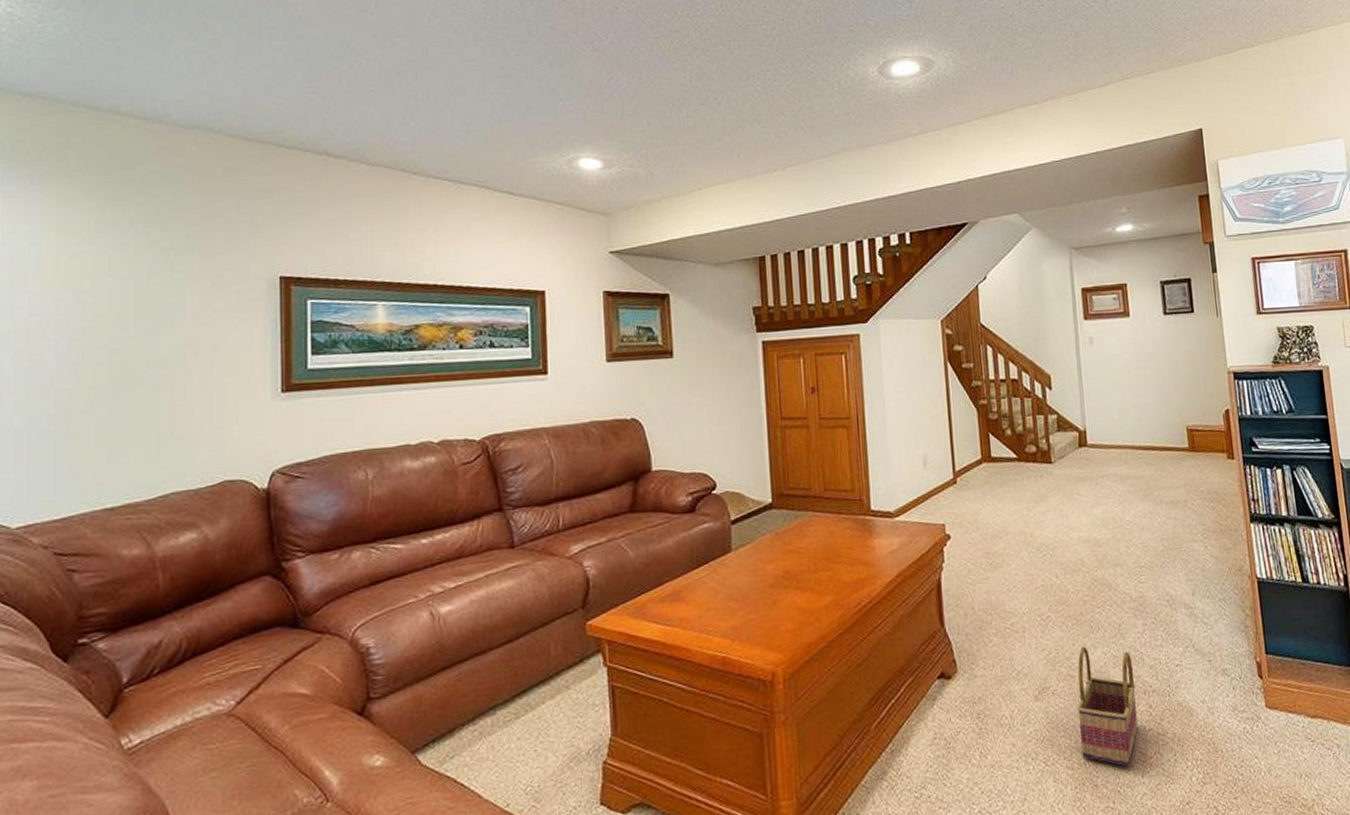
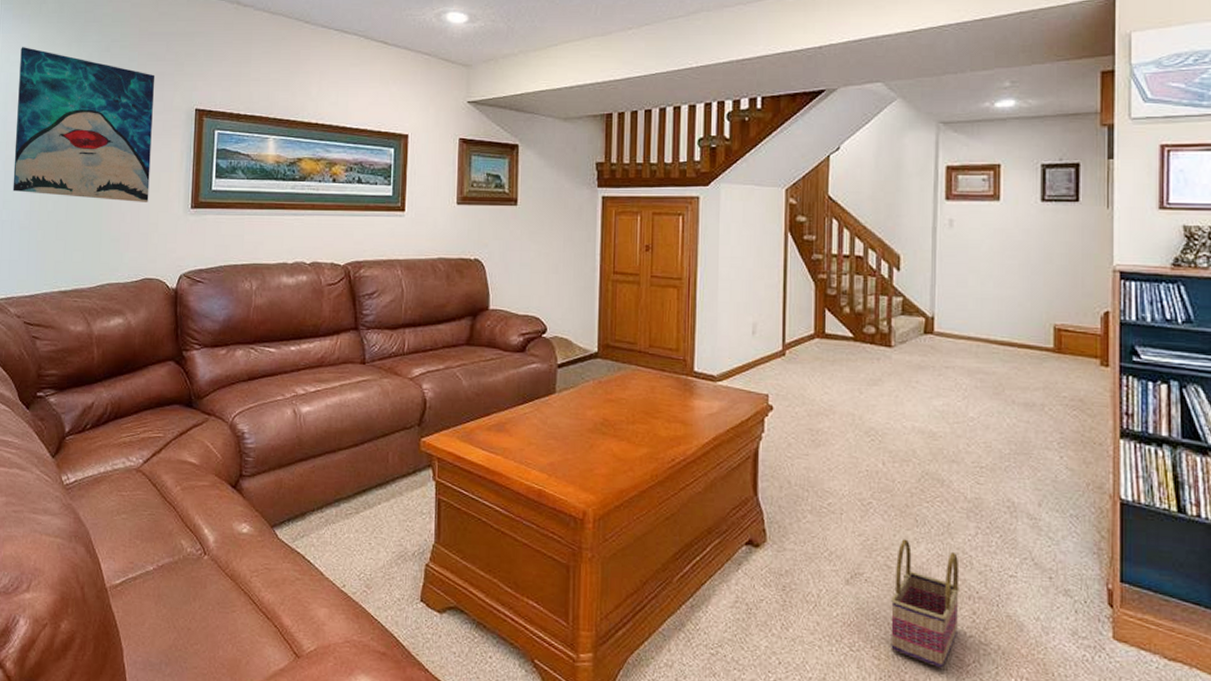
wall art: none [28,214,224,392] -> present [12,47,155,202]

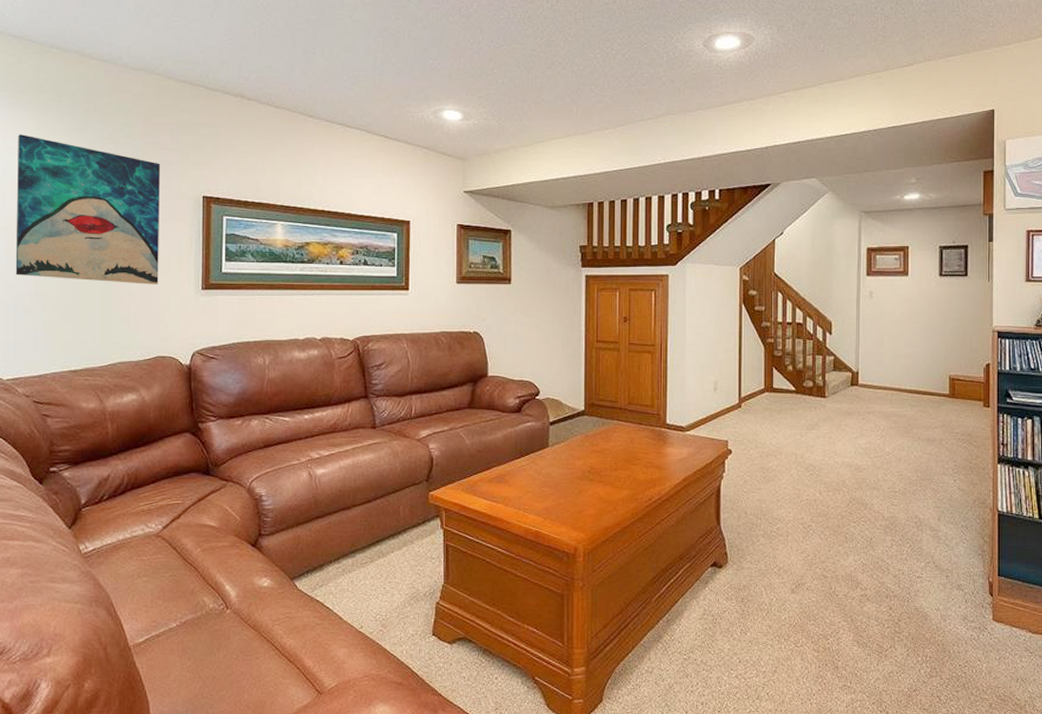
basket: present [891,539,960,669] -> none [827,553,879,655]

